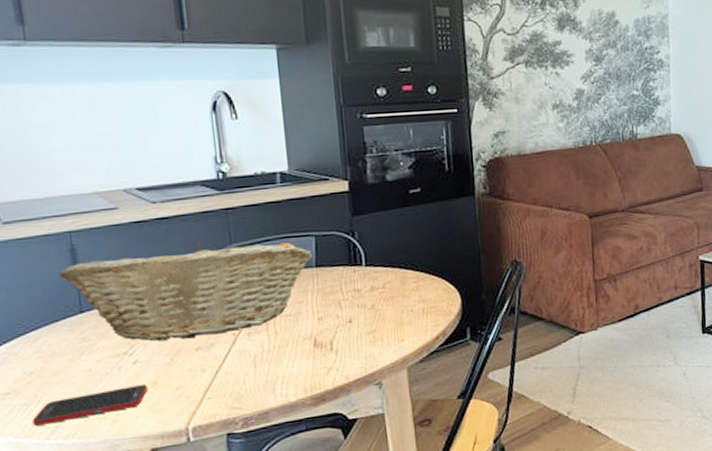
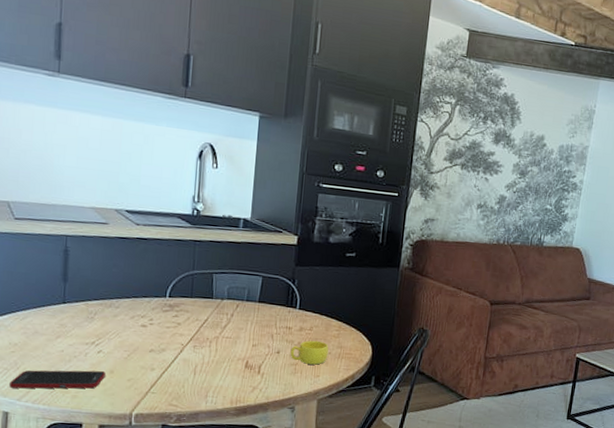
fruit basket: present [58,241,313,341] -> none [51,262,258,342]
cup: none [364,298,410,329] -> present [290,340,329,365]

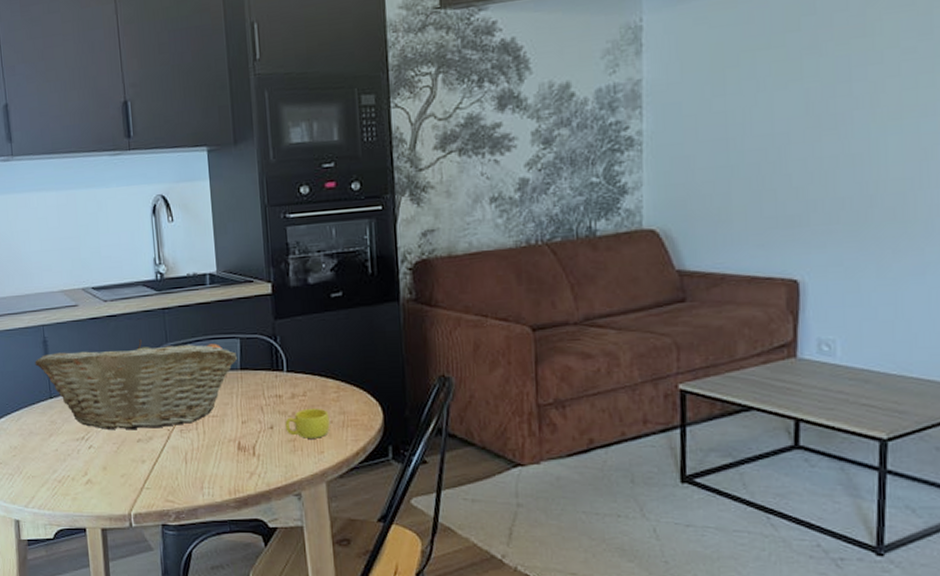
cell phone: present [9,370,105,389] -> none [16,469,99,494]
fruit basket: none [51,262,258,342] -> present [35,339,238,430]

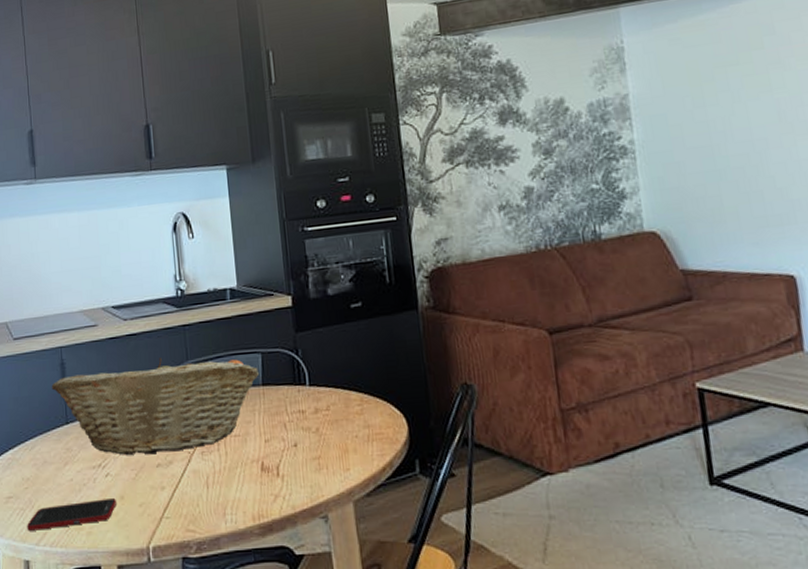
cell phone: none [16,469,99,494] -> present [27,498,116,531]
cup: present [285,408,330,439] -> none [309,422,355,456]

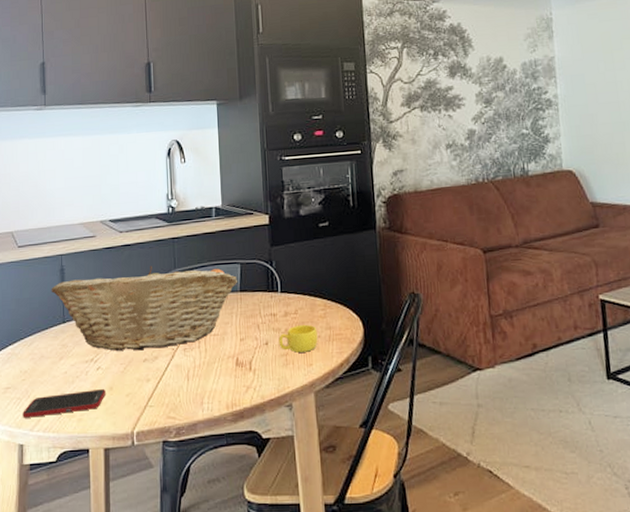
cup: none [309,422,355,456] -> present [278,324,318,353]

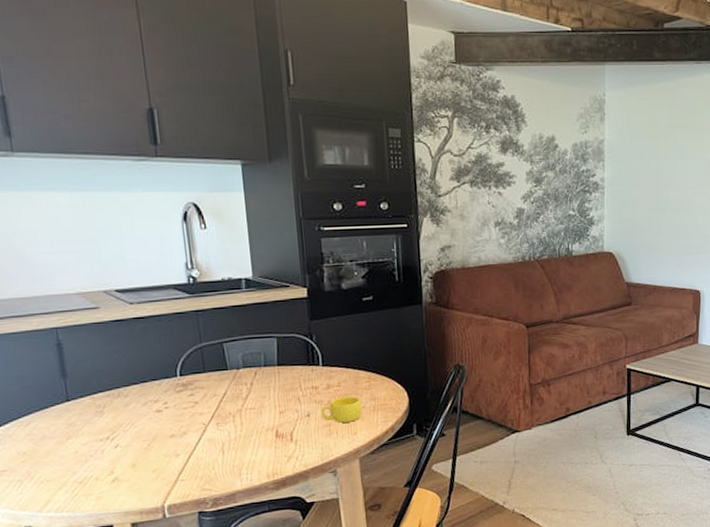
cell phone: present [23,389,105,418] -> none [26,466,128,500]
fruit basket: present [51,266,238,351] -> none [47,340,275,428]

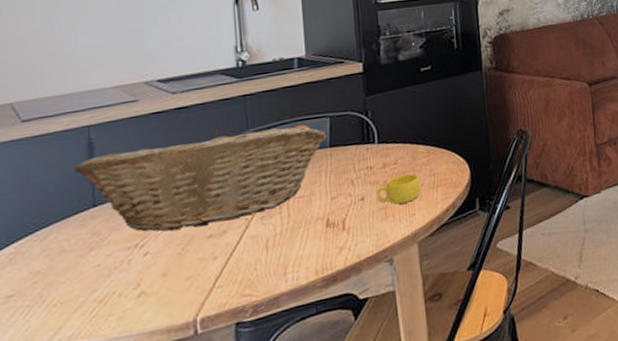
fruit basket: none [47,340,275,428] -> present [74,124,328,232]

